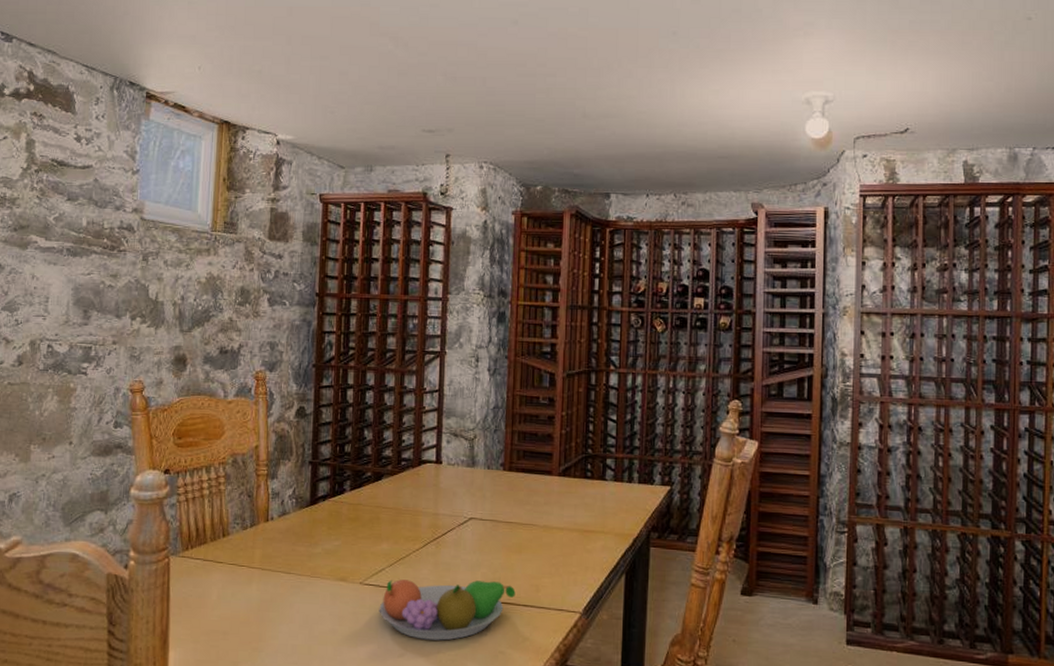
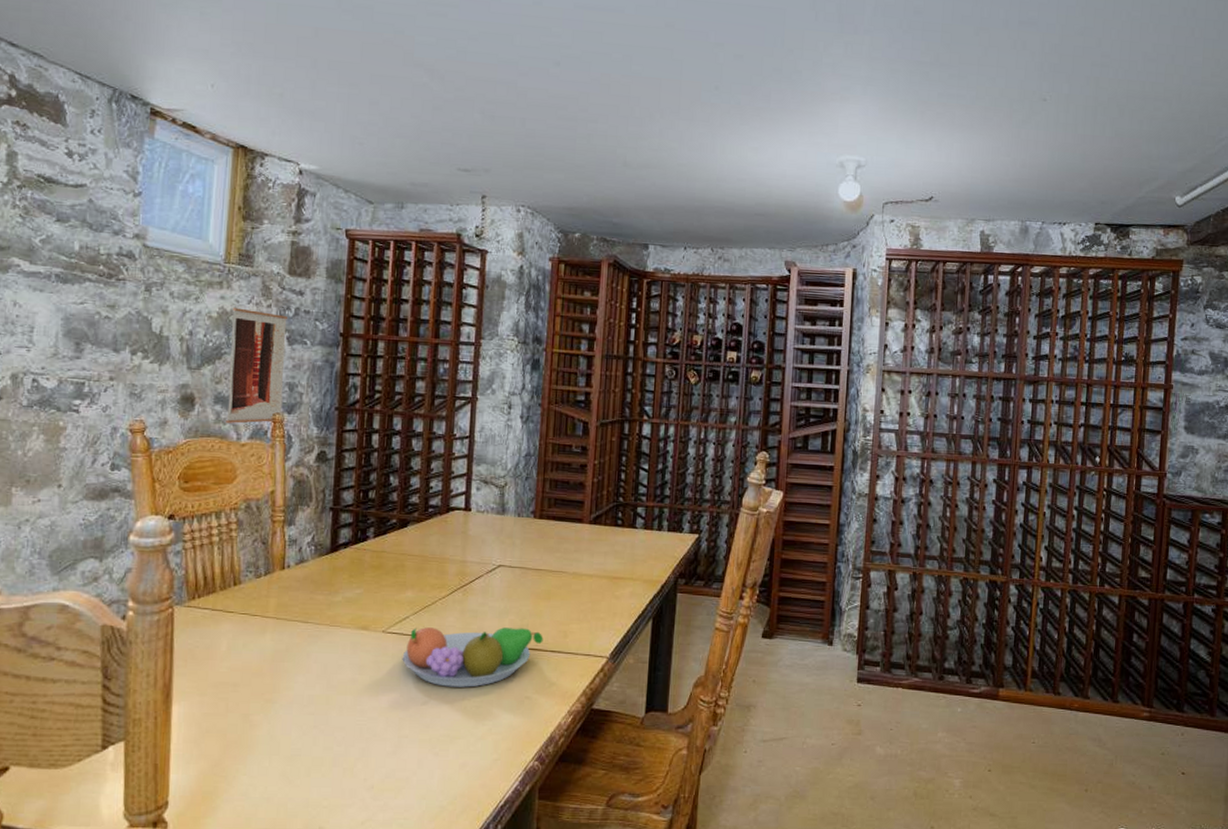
wall art: none [214,273,269,382] -> present [226,308,289,424]

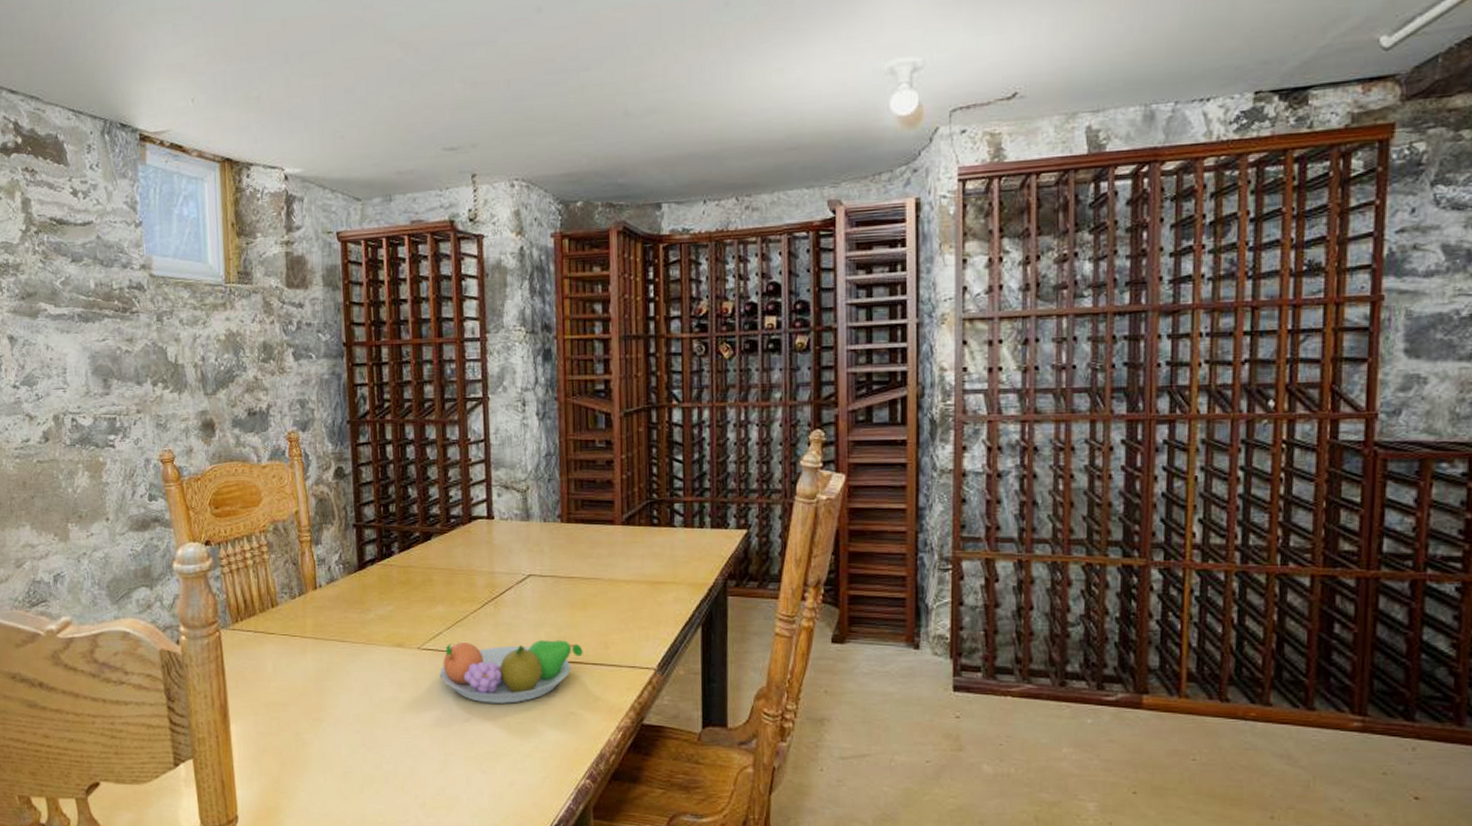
wall art: present [226,308,289,424] -> none [238,328,297,446]

